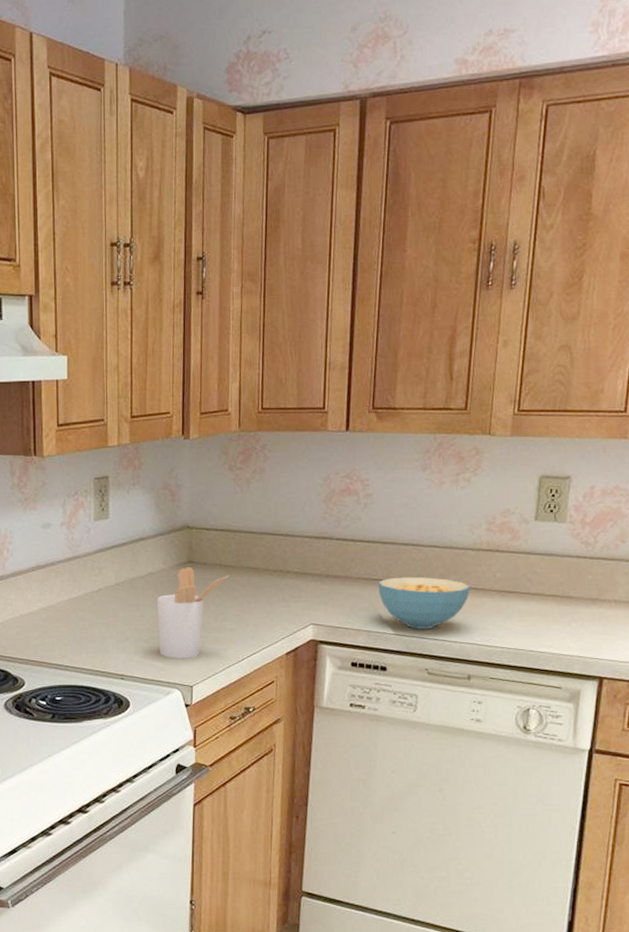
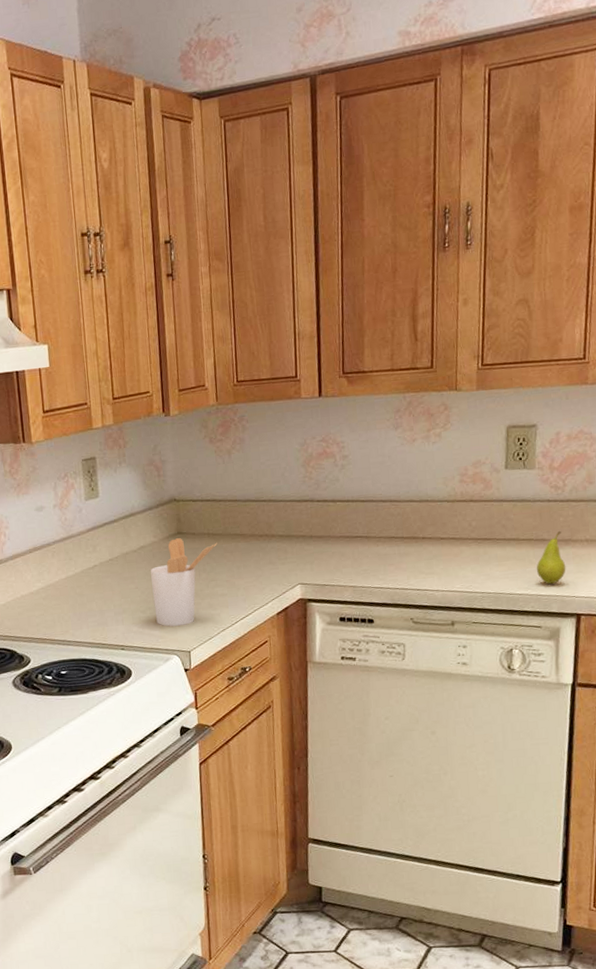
cereal bowl: present [378,576,471,629] -> none [359,530,449,581]
fruit: none [560,588,592,644] -> present [536,530,566,585]

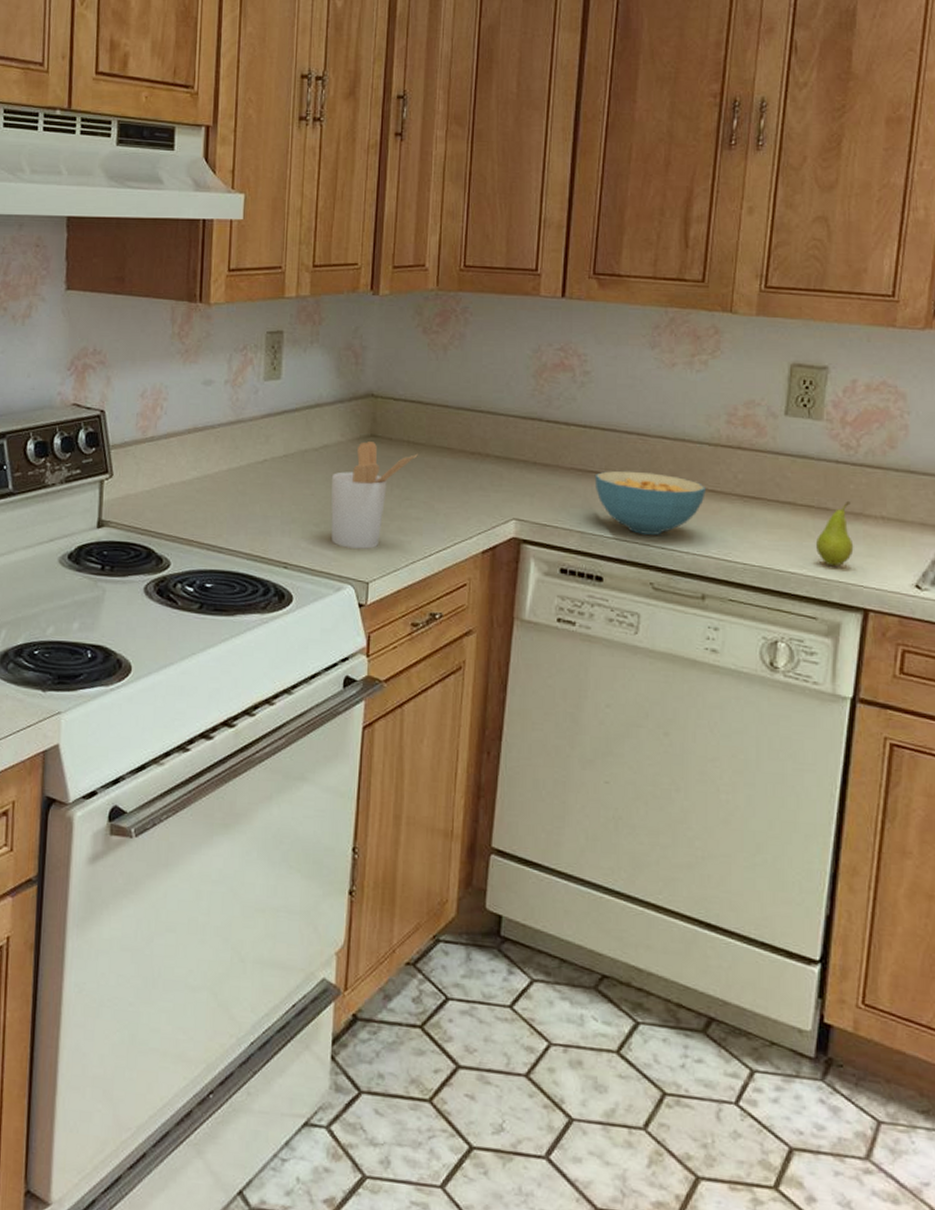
cereal bowl: none [359,530,449,581] -> present [594,470,707,535]

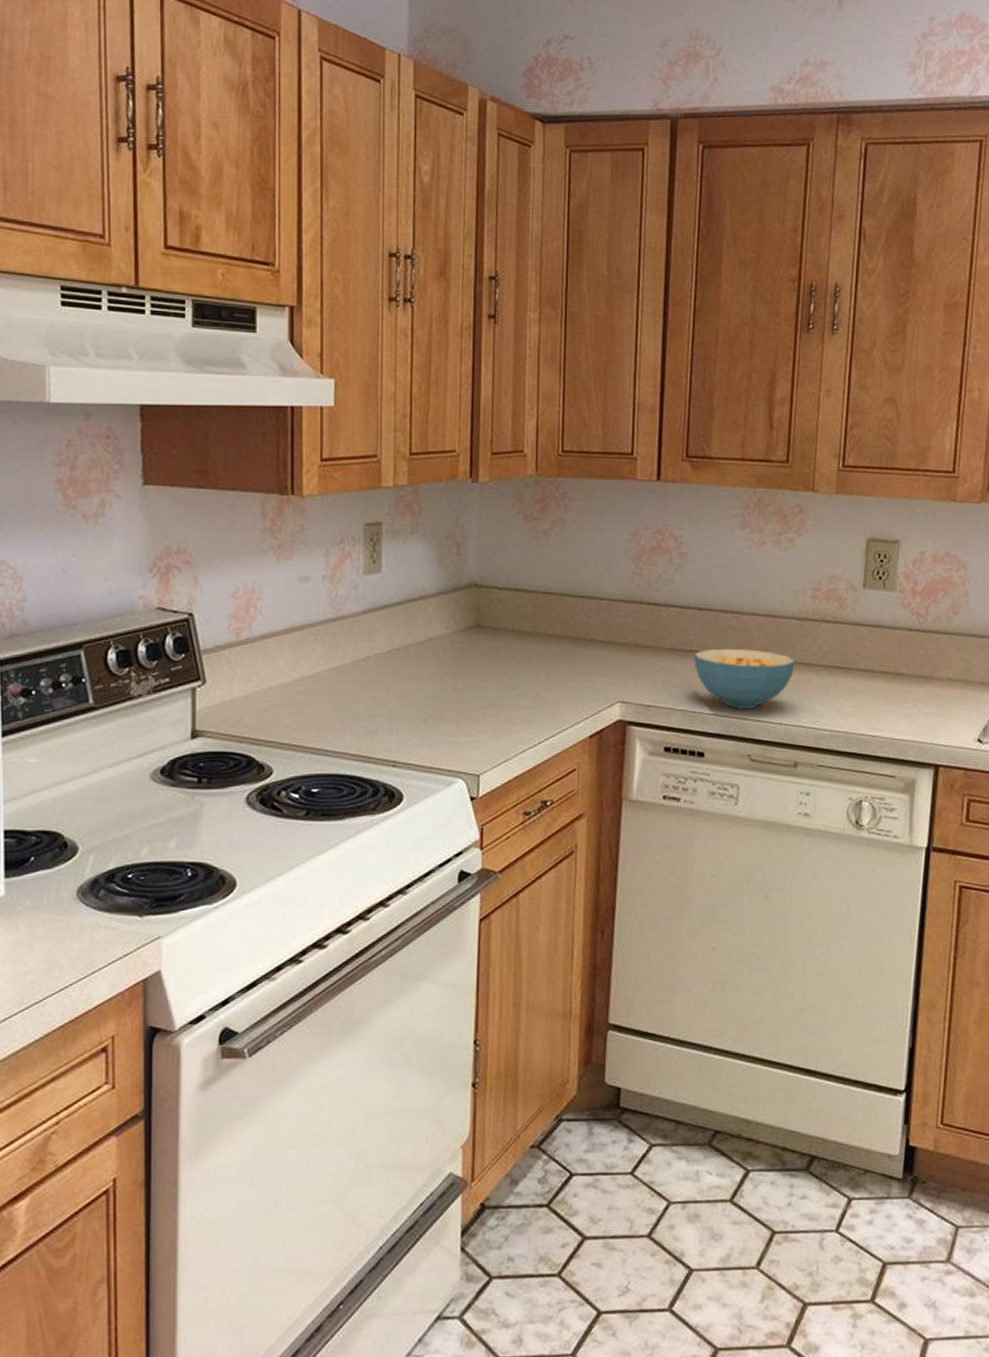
utensil holder: present [331,442,418,549] -> none [438,633,524,742]
fruit: present [815,500,854,567] -> none [892,665,925,728]

